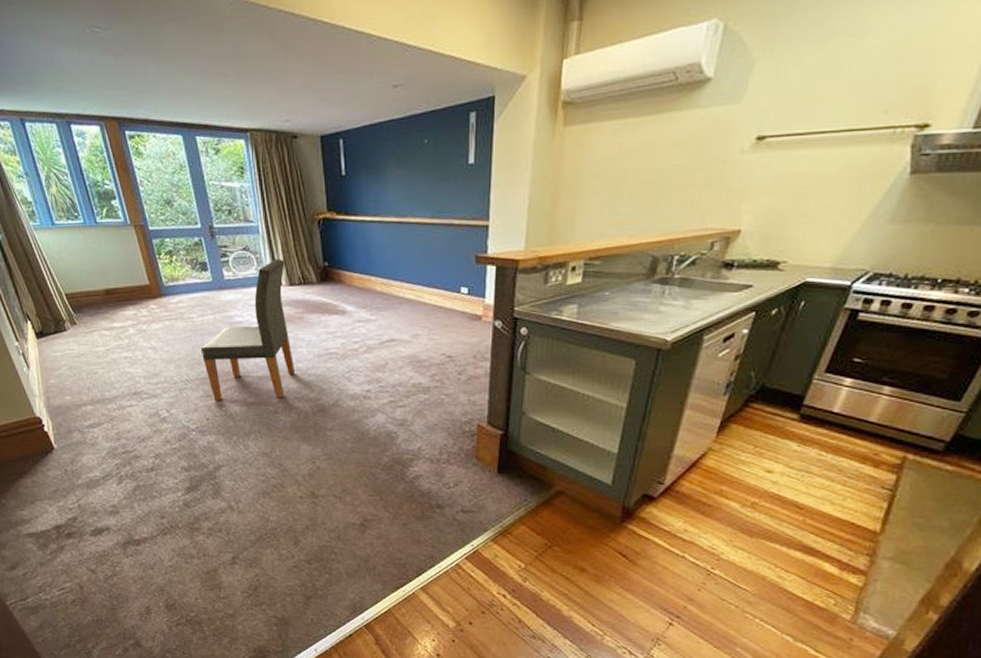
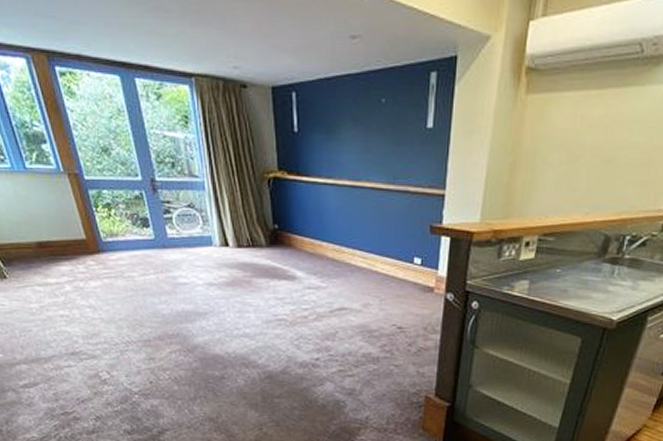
dining chair: present [200,259,296,401] -> none [142,218,243,365]

